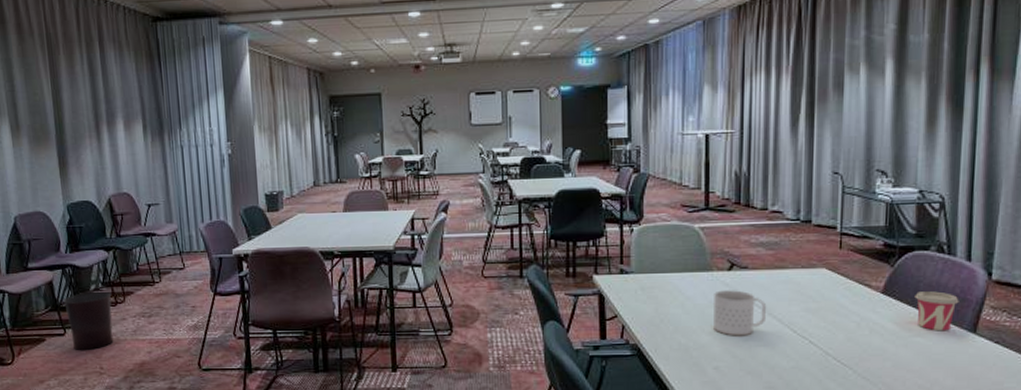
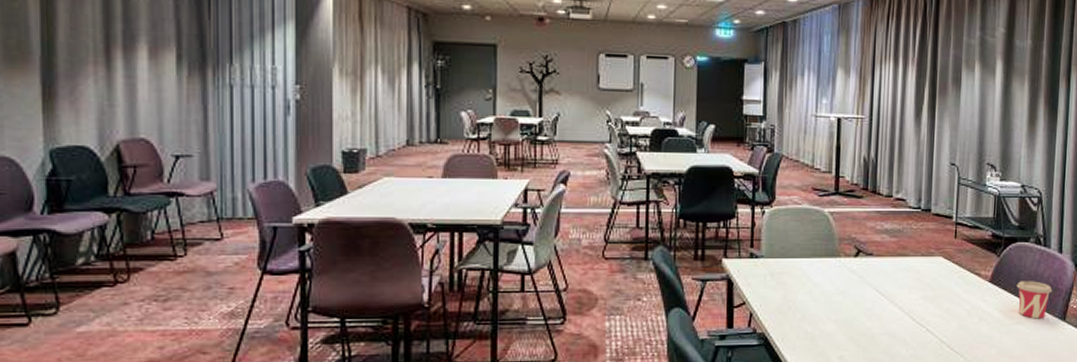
waste bin: present [64,291,114,350] -> none [32,266,110,346]
mug: present [712,289,767,336] -> none [839,276,890,324]

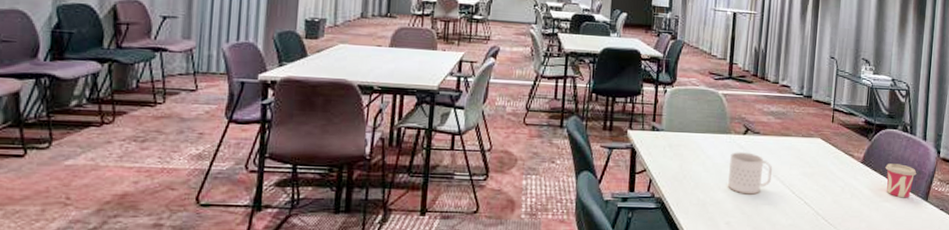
mug: none [839,276,890,324] -> present [728,151,773,195]

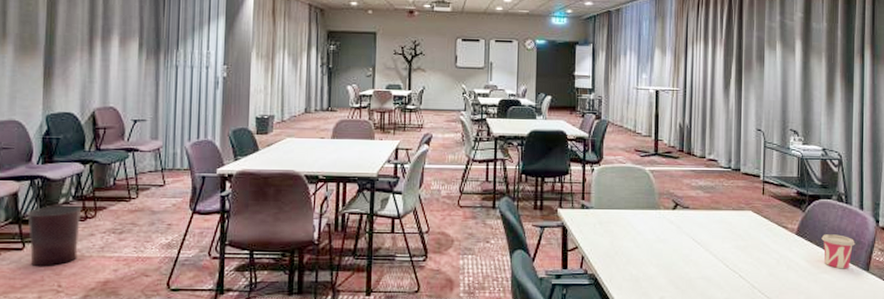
waste bin: none [31,108,98,176] -> present [27,205,82,266]
mug: present [728,151,773,195] -> none [659,226,705,269]

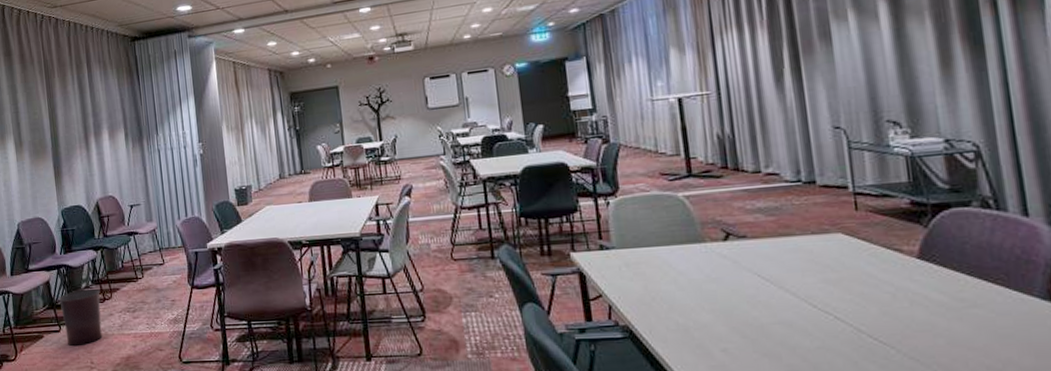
cup: present [821,234,855,269] -> none [961,253,1022,301]

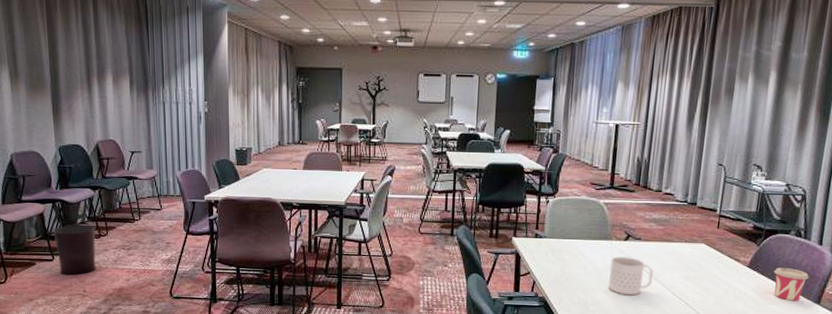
mug: none [710,261,777,314] -> present [608,256,654,296]
cup: none [961,253,1022,301] -> present [774,268,809,301]

